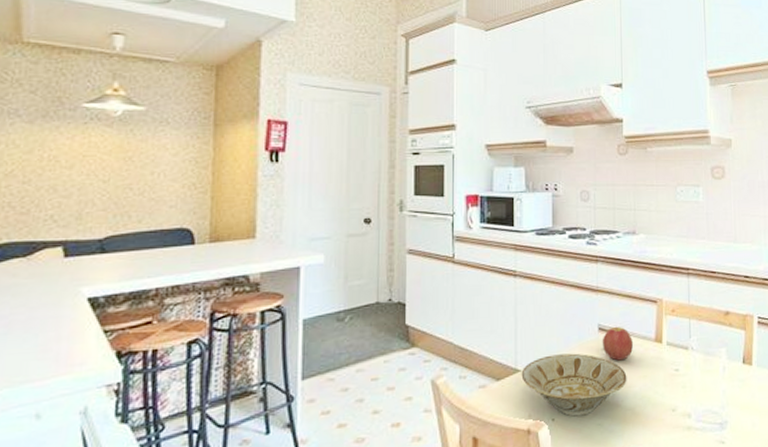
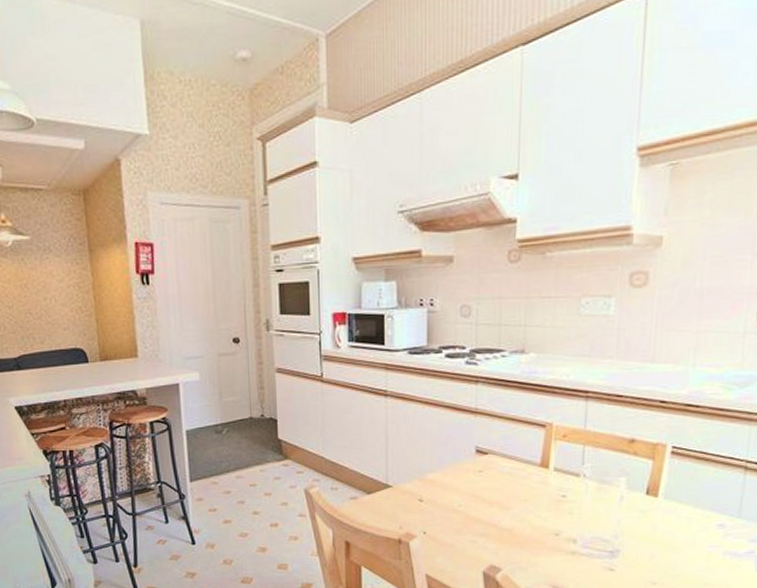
bowl: present [521,353,627,417] -> none [392,473,506,532]
apple: present [602,326,634,361] -> none [479,449,515,483]

